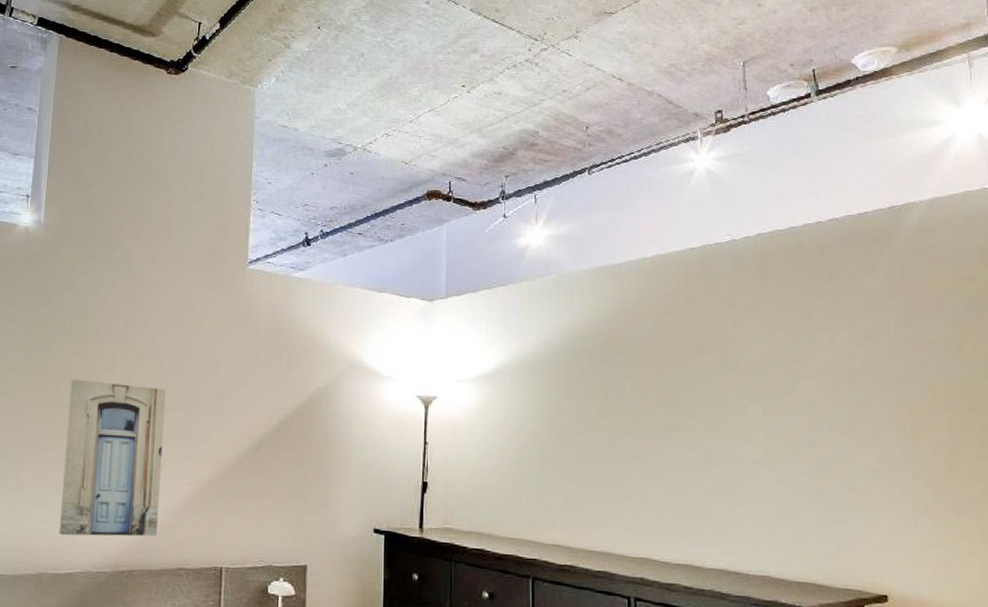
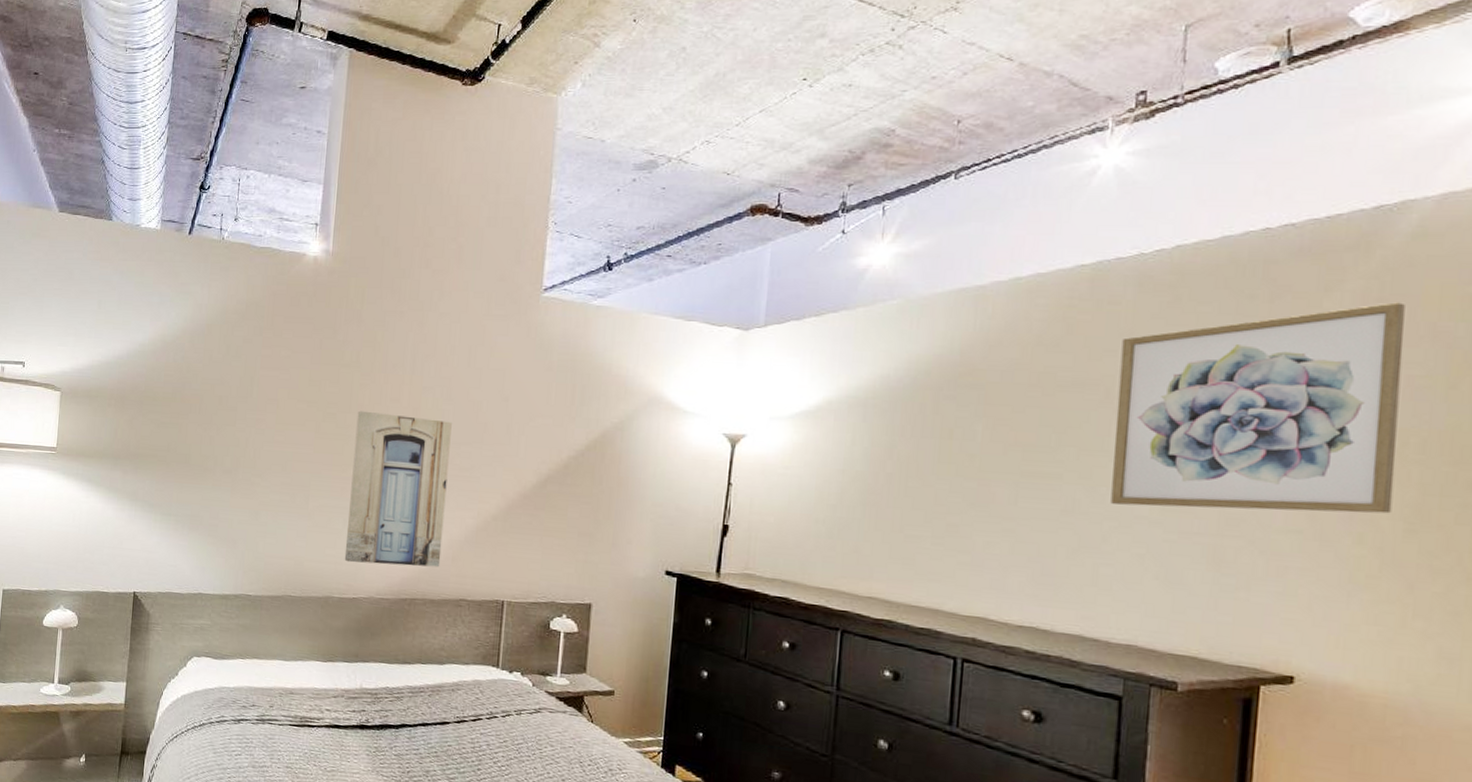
wall art: none [728,281,935,453] -> present [1110,302,1405,514]

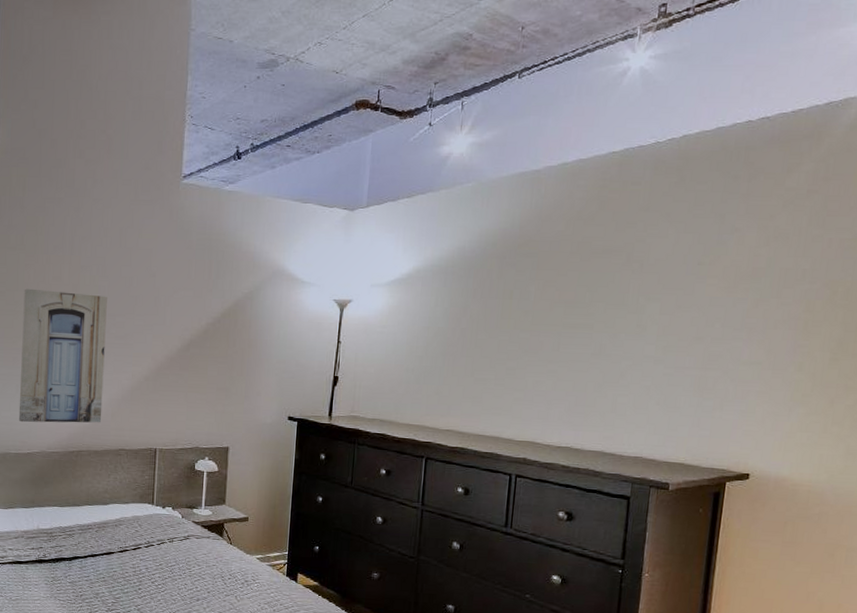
wall art: present [1110,302,1405,514] -> none [627,181,842,348]

